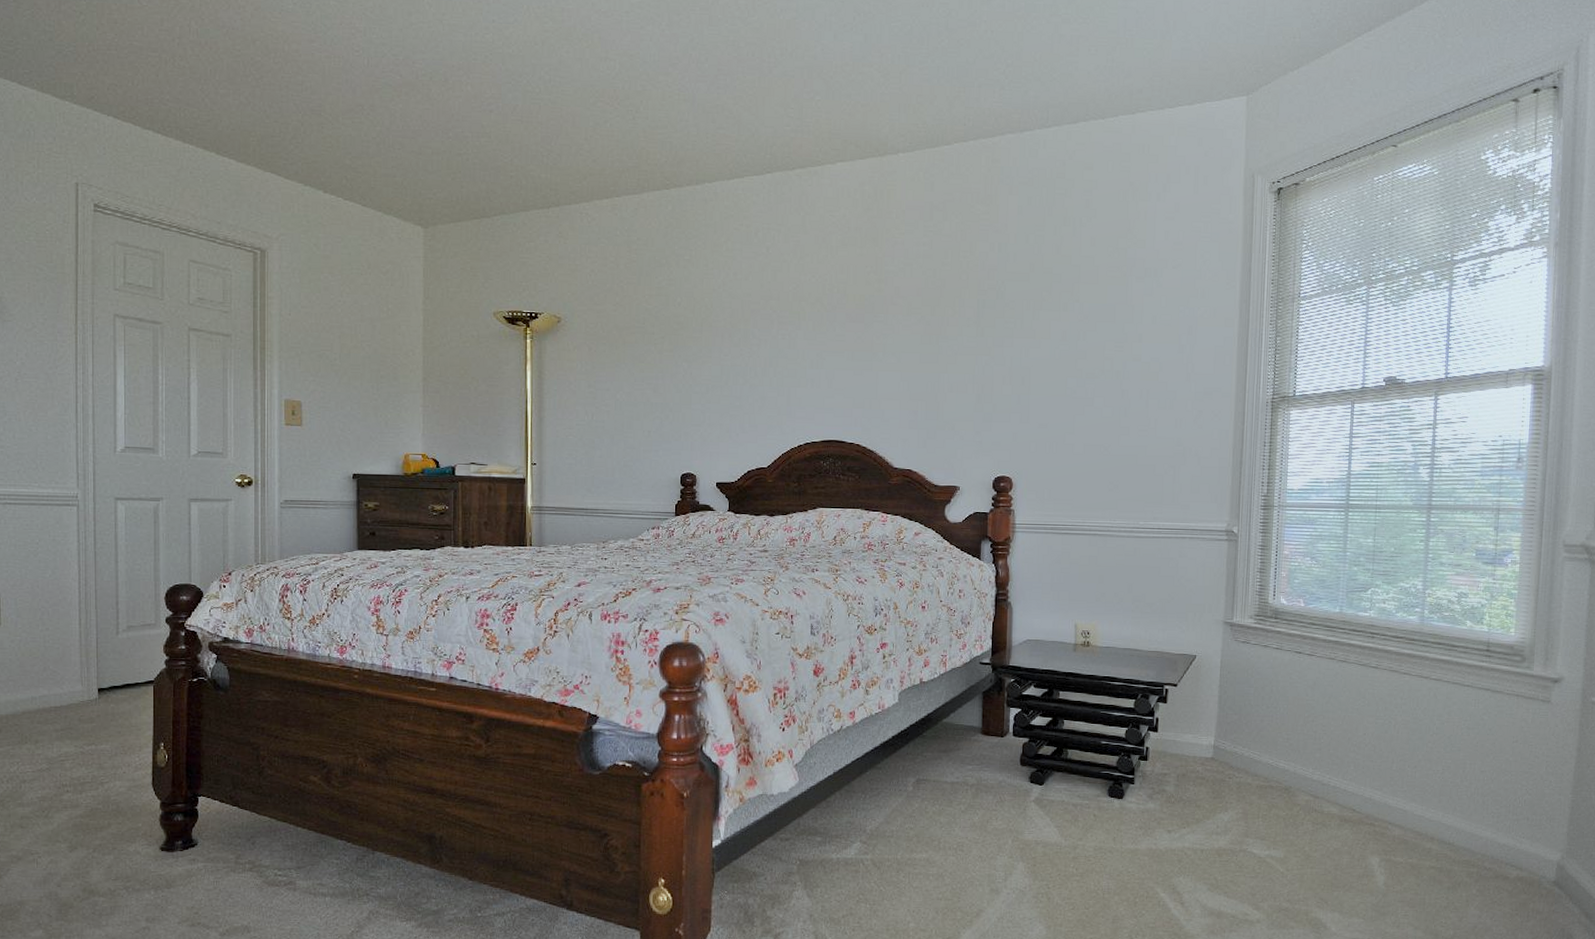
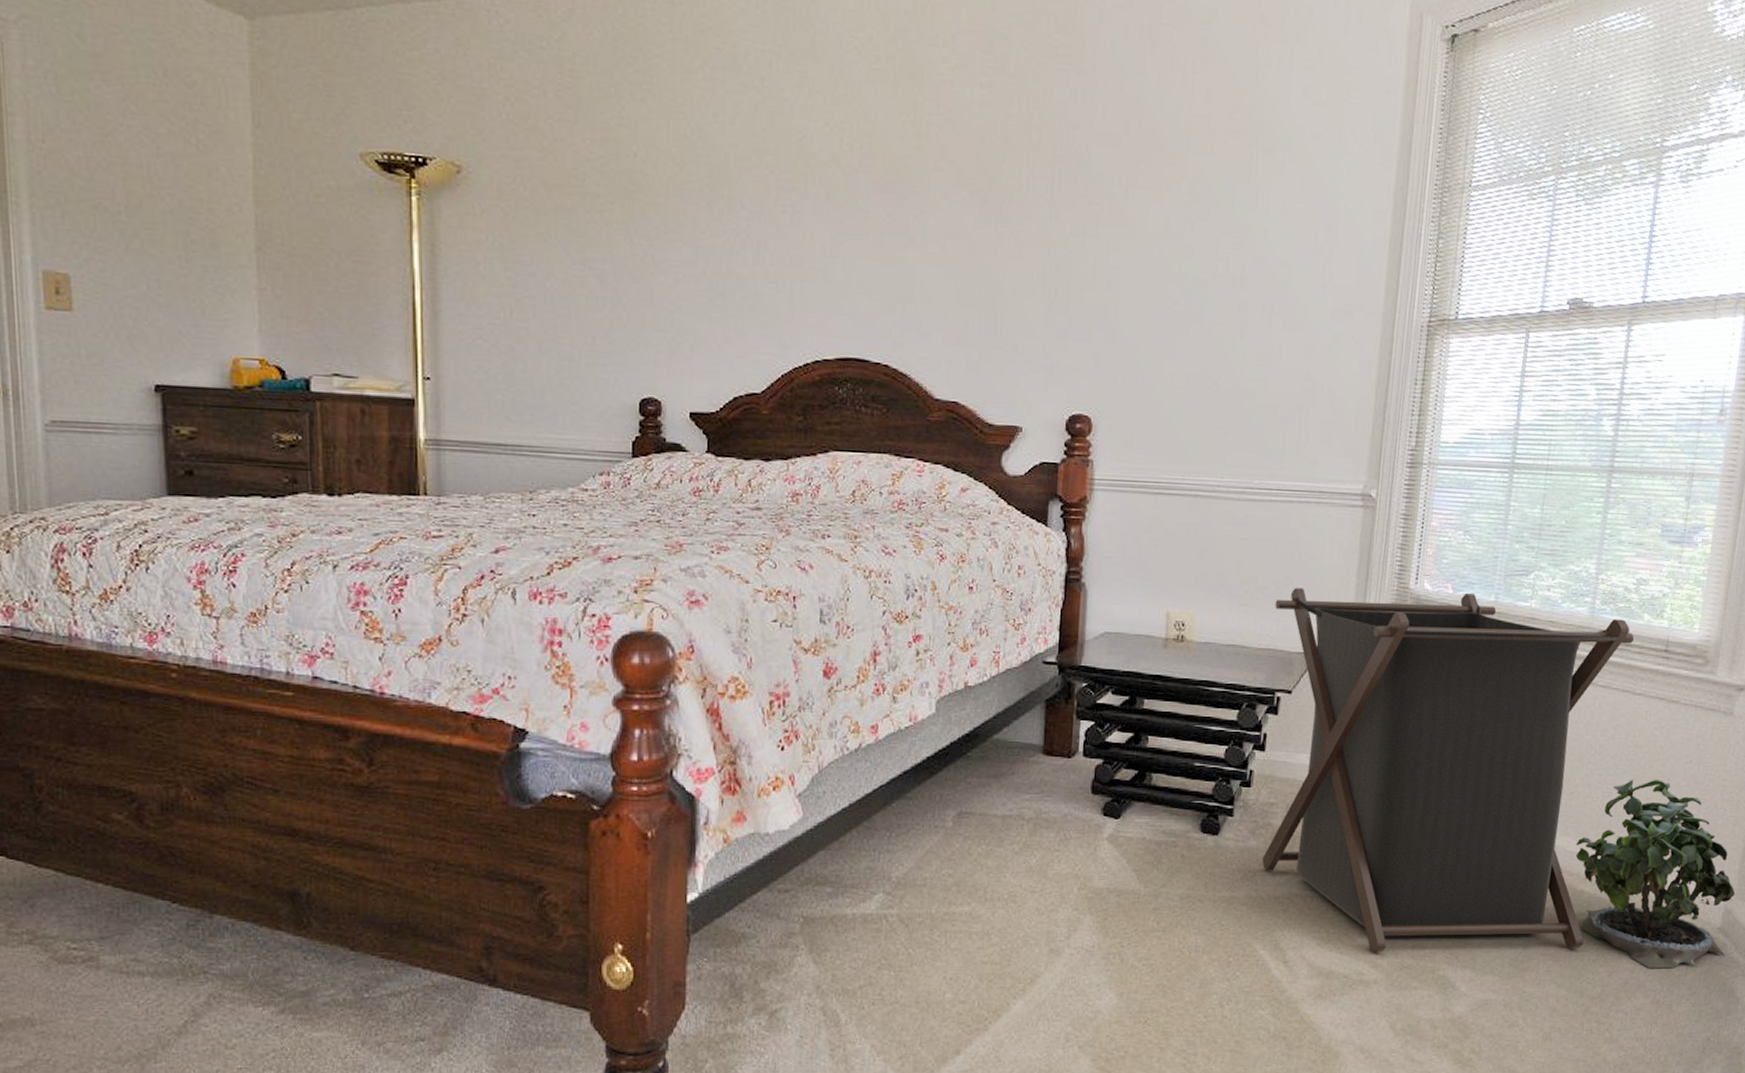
laundry basket: none [1159,603,1460,897] -> present [1262,587,1635,953]
potted plant: none [1422,755,1566,916] -> present [1575,779,1736,969]

